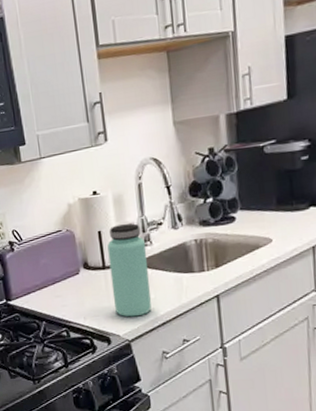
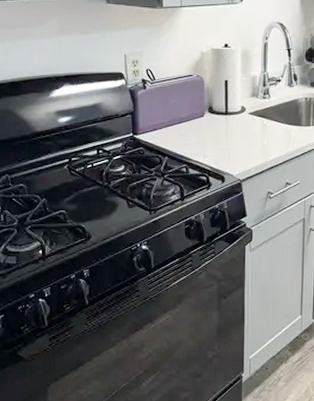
bottle: present [107,223,151,317] -> none [231,77,265,160]

